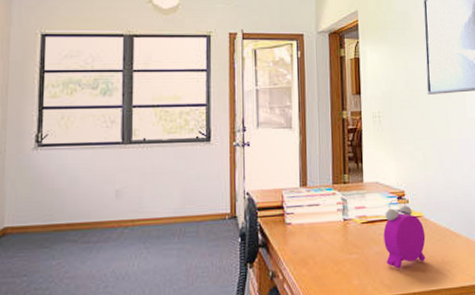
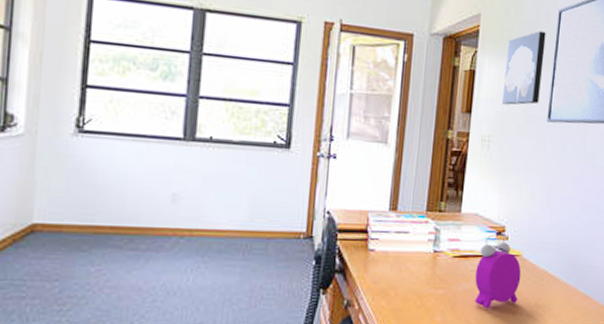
wall art: none [384,19,418,84] -> present [501,31,546,105]

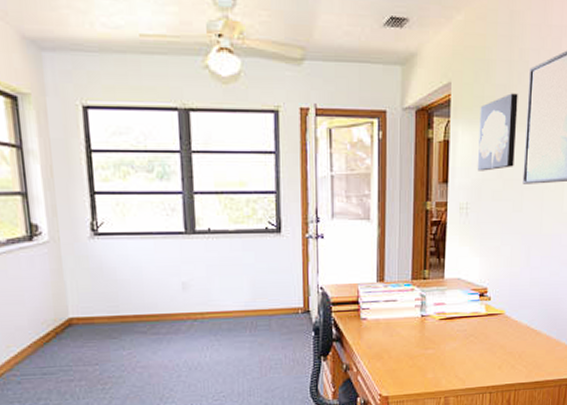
alarm clock: present [474,234,522,309] -> none [461,295,505,364]

